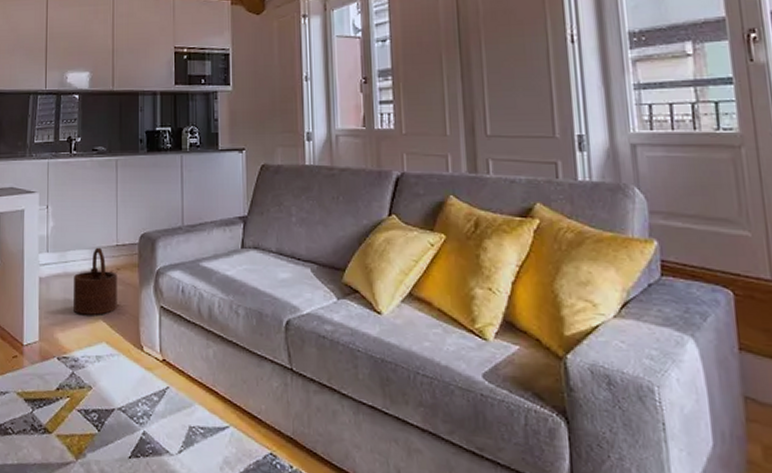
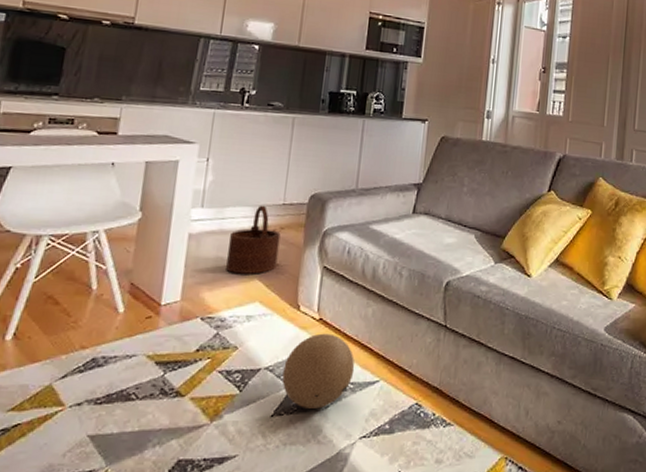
ball: none [135,374,203,453] -> present [282,333,355,409]

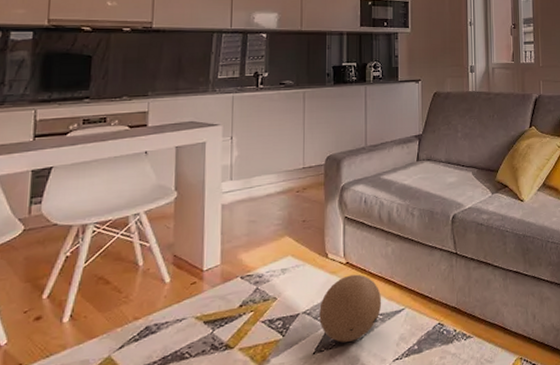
wooden bucket: present [226,205,281,274] -> none [258,171,304,234]

